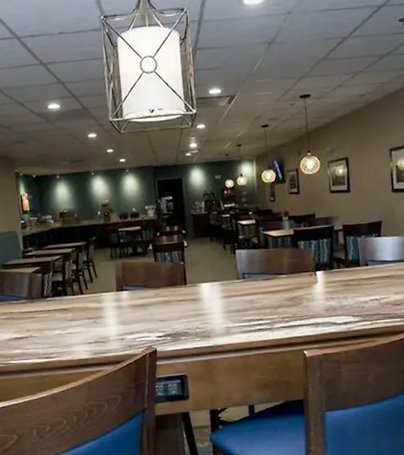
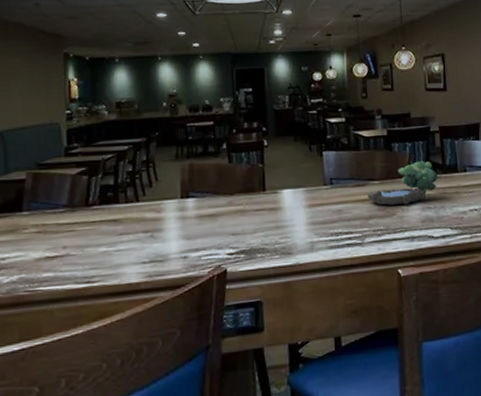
plant: none [276,256,341,296] -> present [368,161,438,205]

